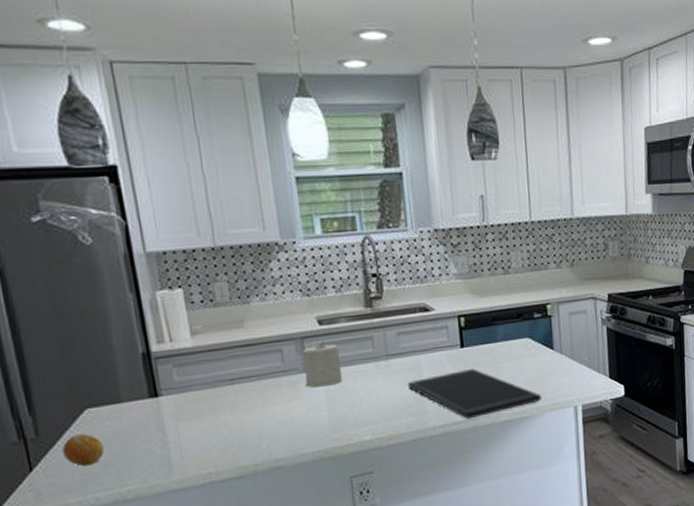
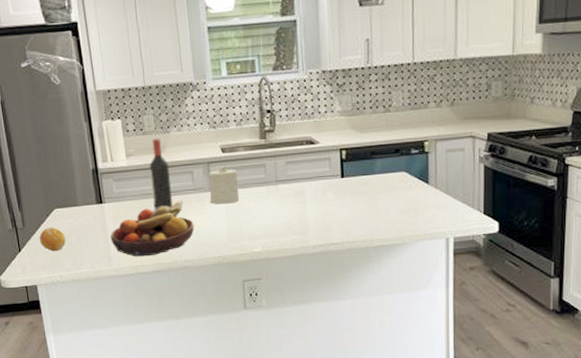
fruit bowl: none [170,386,287,462] -> present [110,201,194,257]
wine bottle: none [223,310,258,401] -> present [149,138,173,211]
cutting board: present [407,368,541,420] -> none [292,197,414,242]

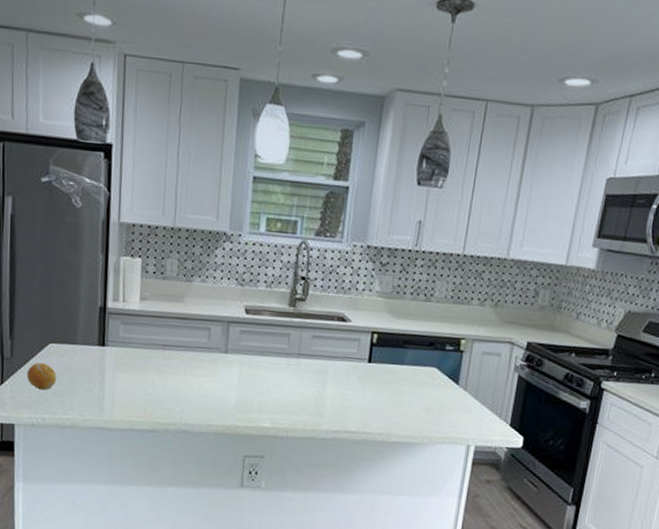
fruit bowl: present [110,201,194,257] -> none [106,358,202,413]
wine bottle: present [149,138,173,211] -> none [160,285,185,365]
candle: present [209,165,240,204] -> none [223,328,259,370]

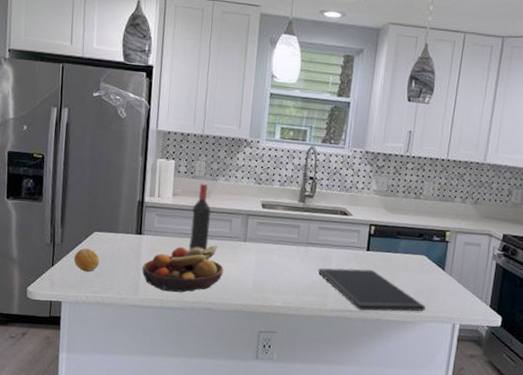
fruit bowl: none [106,358,202,413] -> present [142,245,224,293]
wine bottle: none [160,285,185,365] -> present [188,183,211,251]
cutting board: none [311,383,436,432] -> present [317,268,425,312]

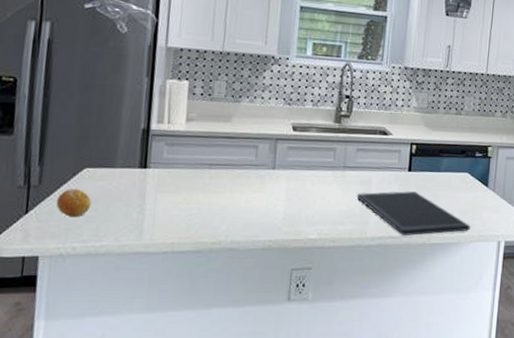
fruit bowl: present [142,245,224,293] -> none [147,175,249,233]
wine bottle: present [188,183,211,251] -> none [206,106,233,183]

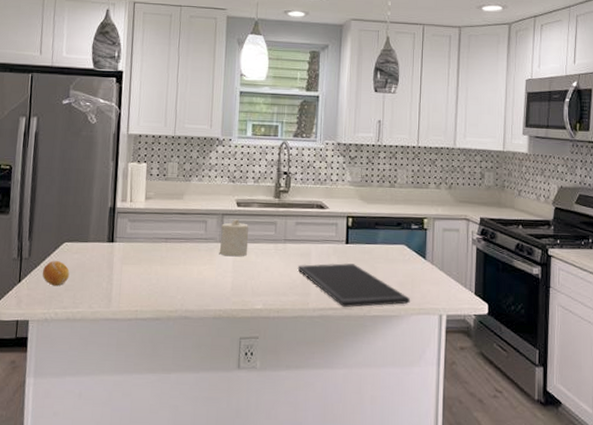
candle: none [271,144,306,185] -> present [219,219,249,257]

